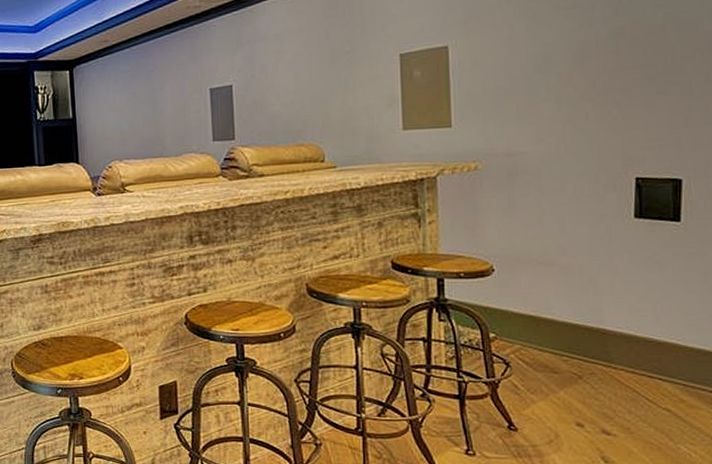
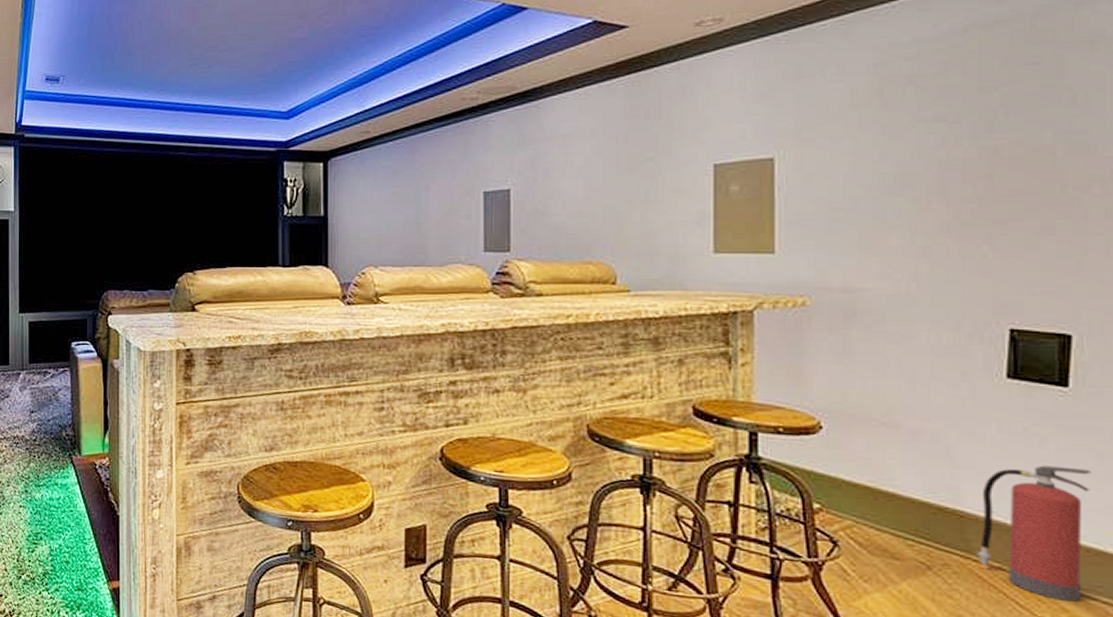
fire extinguisher: none [616,286,699,393] -> present [977,465,1091,602]

